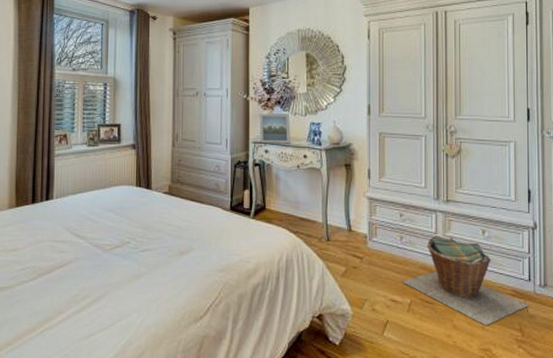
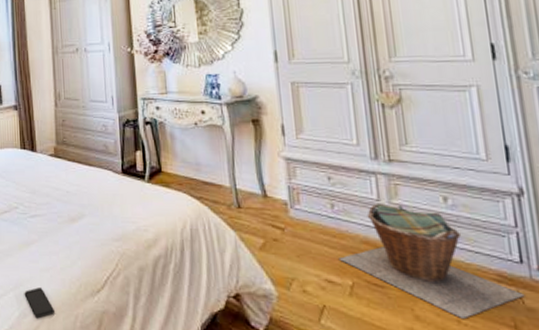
mobile phone: none [131,317,159,346] -> present [24,287,54,319]
picture frame: present [259,113,290,144] -> none [146,66,184,100]

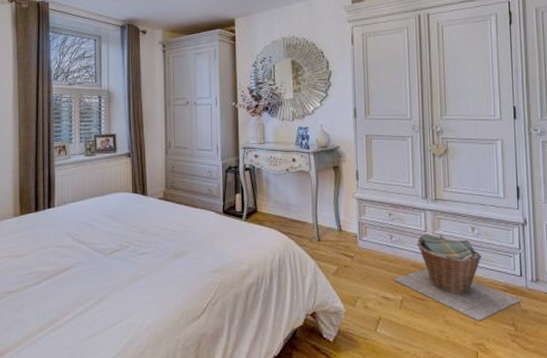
mobile phone: present [24,287,54,319] -> none [132,317,159,344]

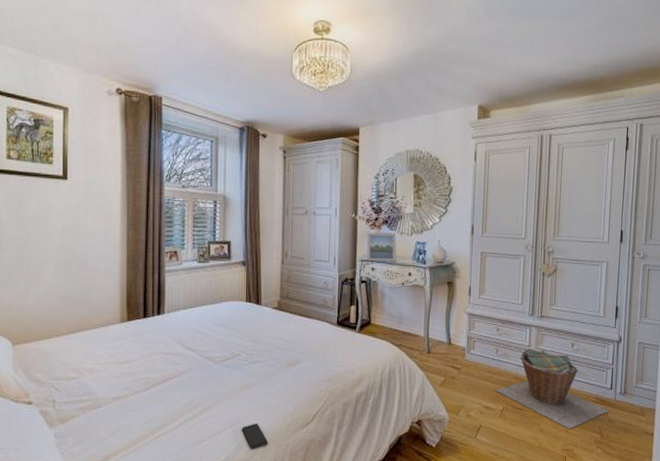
mobile phone: none [132,317,159,344] -> present [241,424,268,450]
picture frame: none [248,119,279,149] -> present [366,232,397,262]

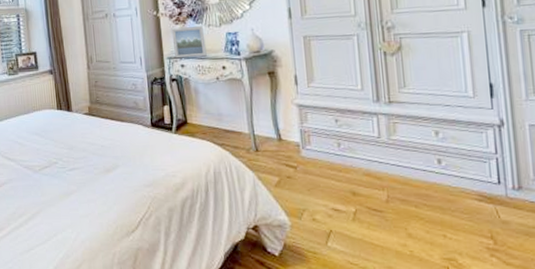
mobile phone: present [241,424,268,450] -> none [66,232,94,258]
laundry basket: present [495,348,609,429] -> none [343,140,501,233]

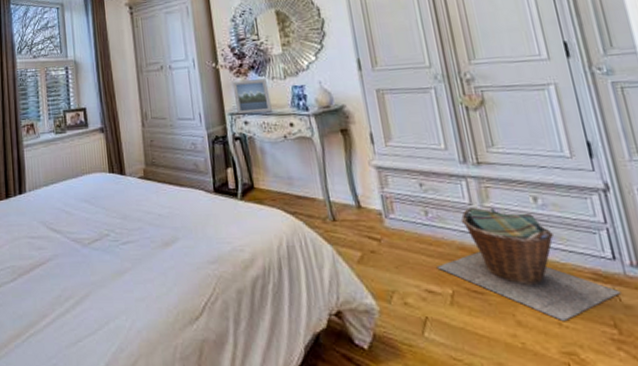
laundry basket: none [343,140,501,233] -> present [436,207,621,321]

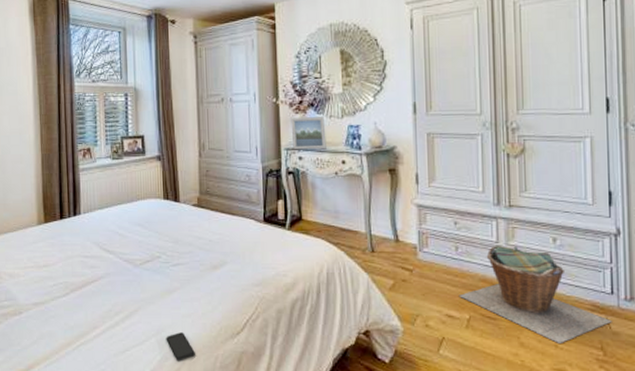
mobile phone: none [119,319,152,353] -> present [166,332,195,361]

